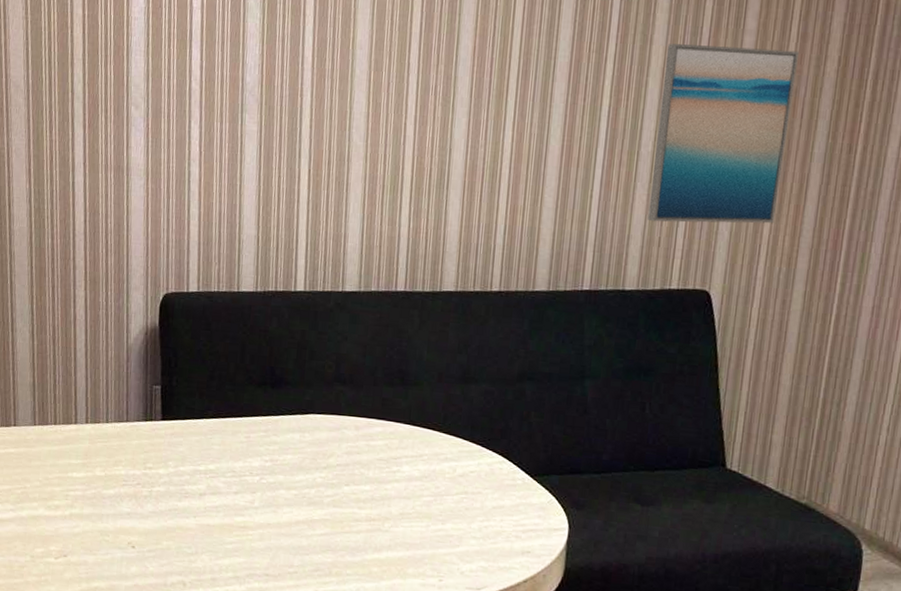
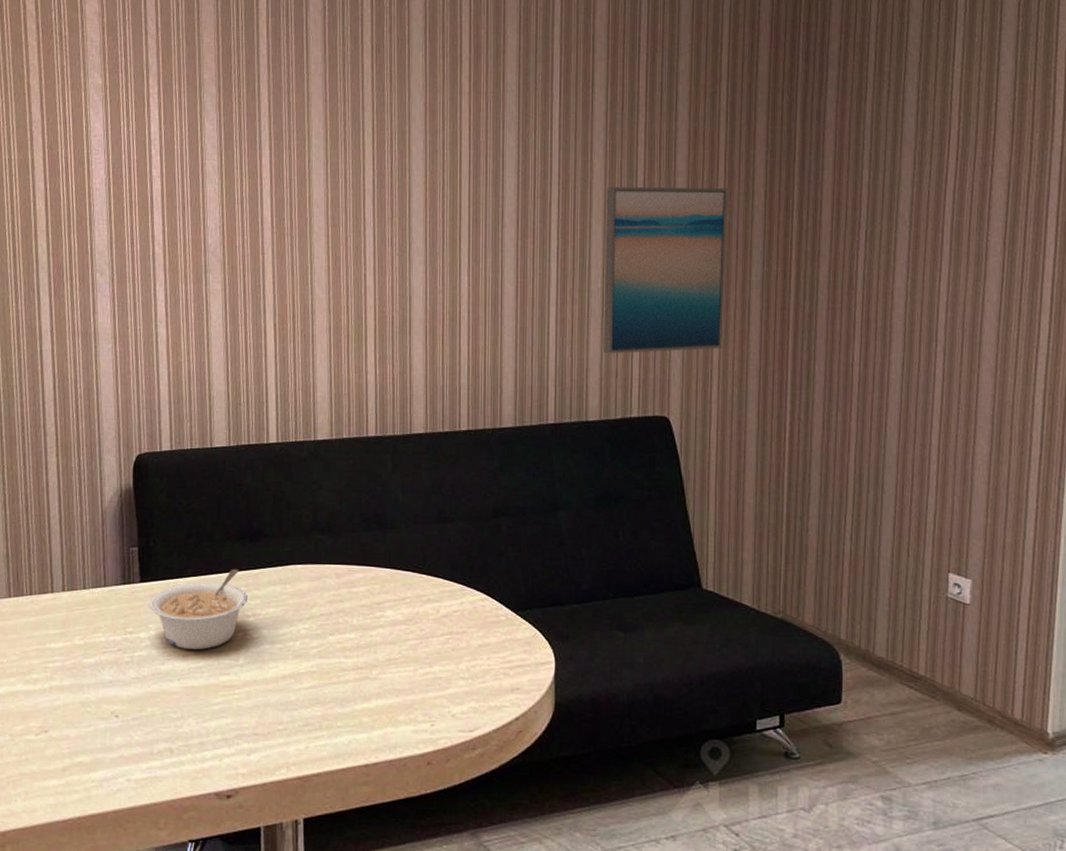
legume: none [169,414,266,490] -> present [149,569,247,650]

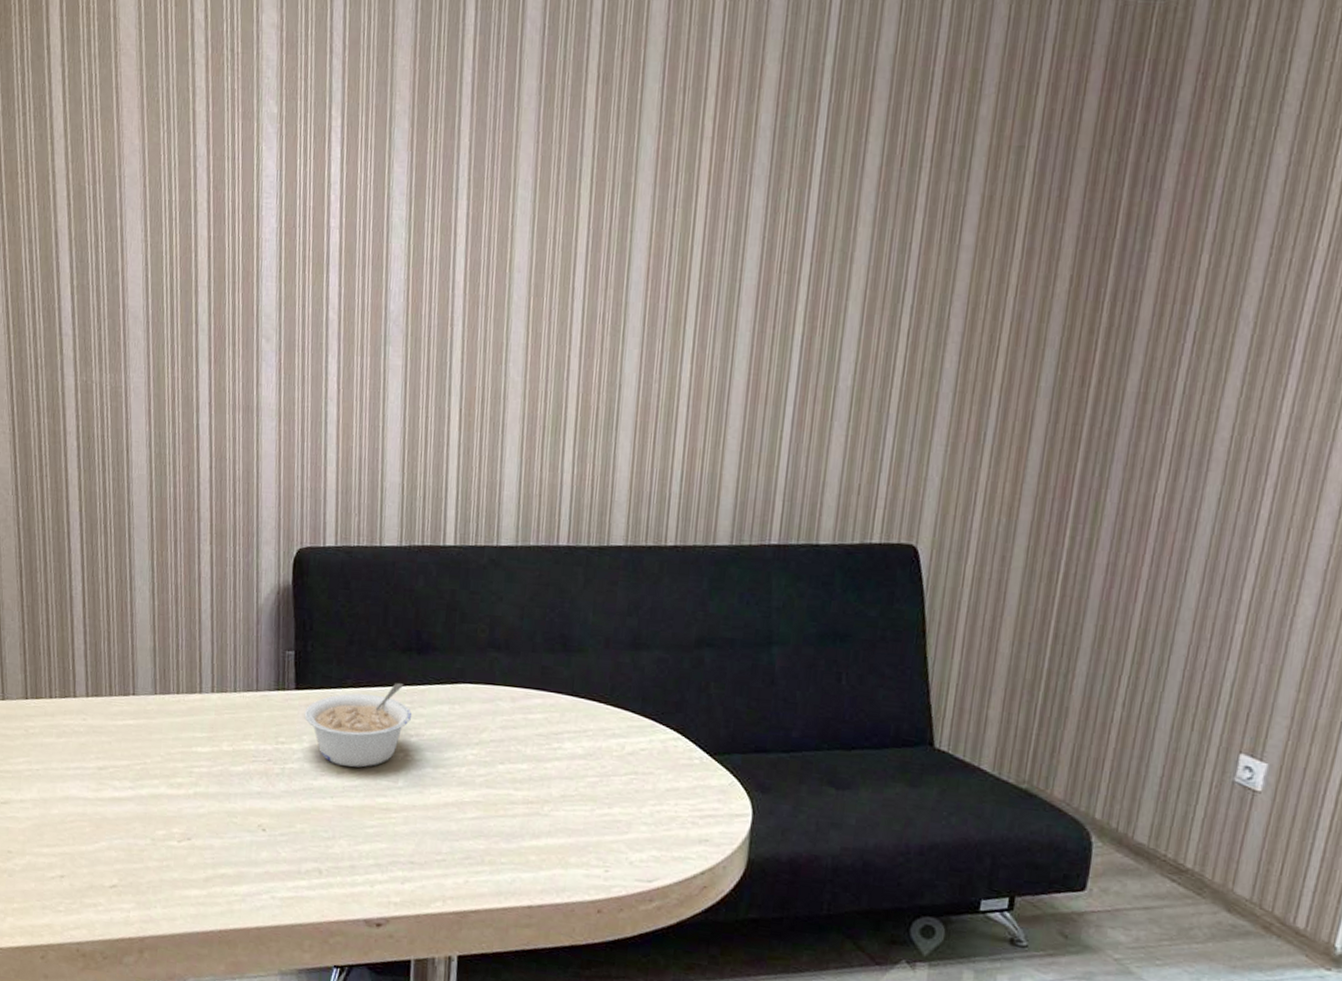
wall art: present [603,187,728,354] -> none [846,262,1024,469]

